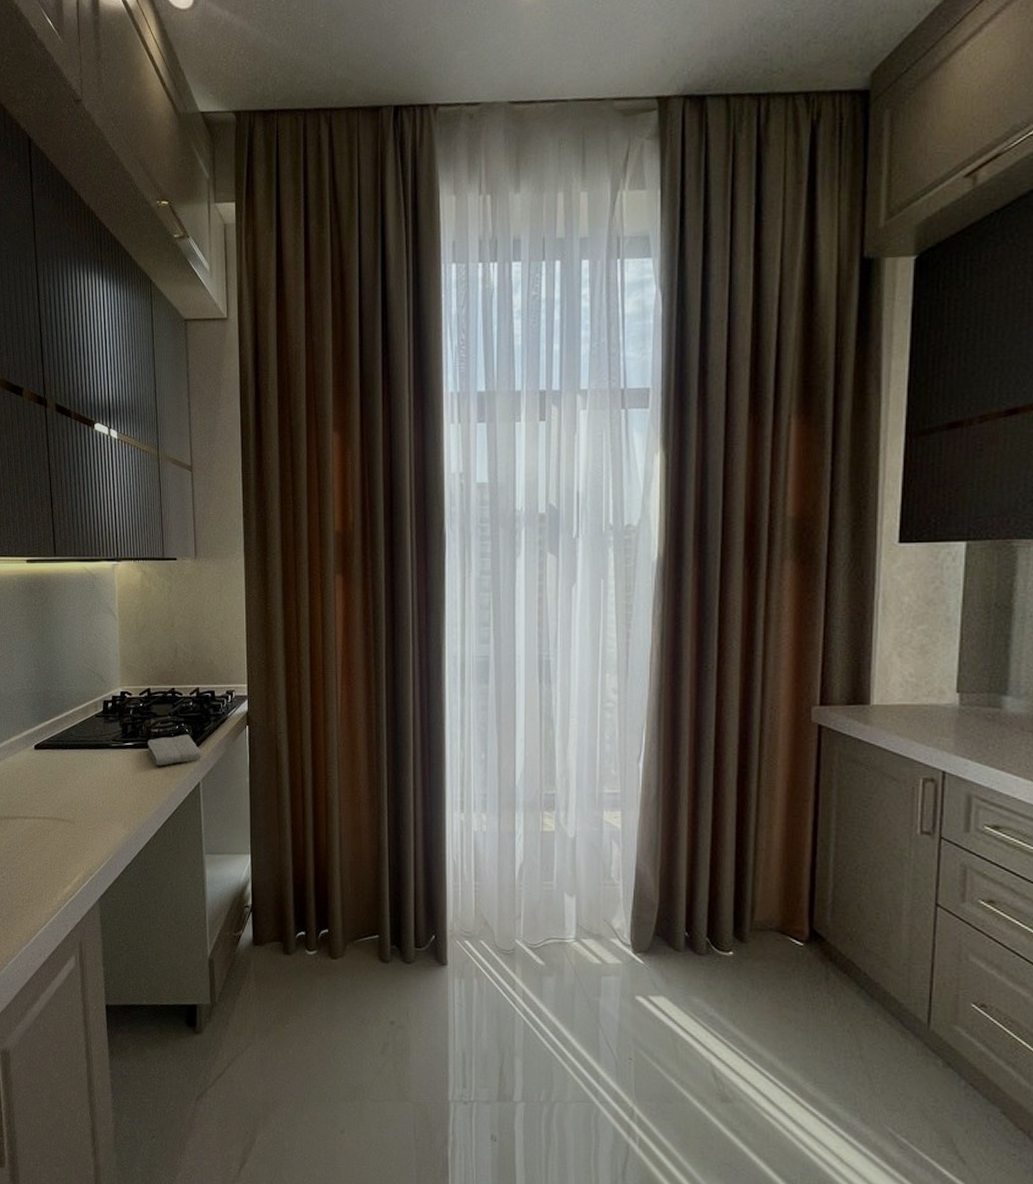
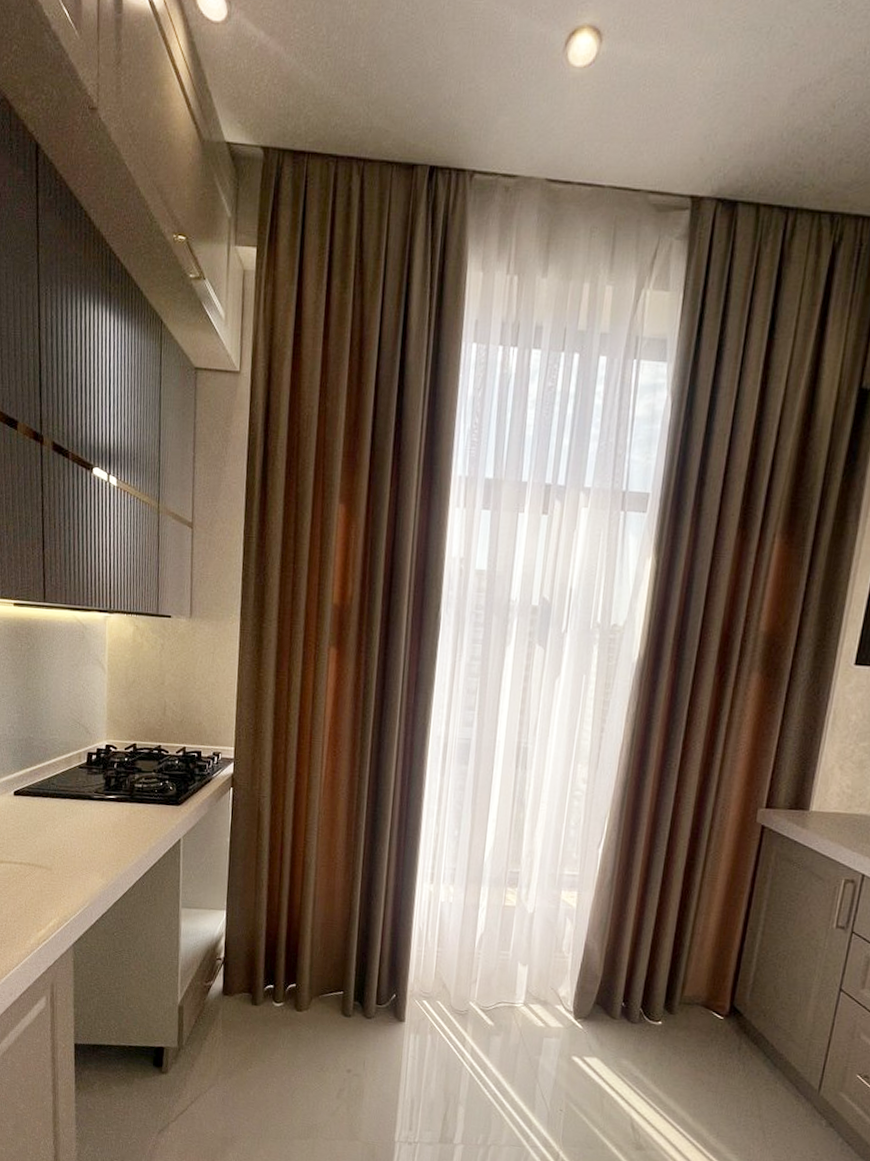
washcloth: present [147,734,202,766] -> none [130,791,184,821]

